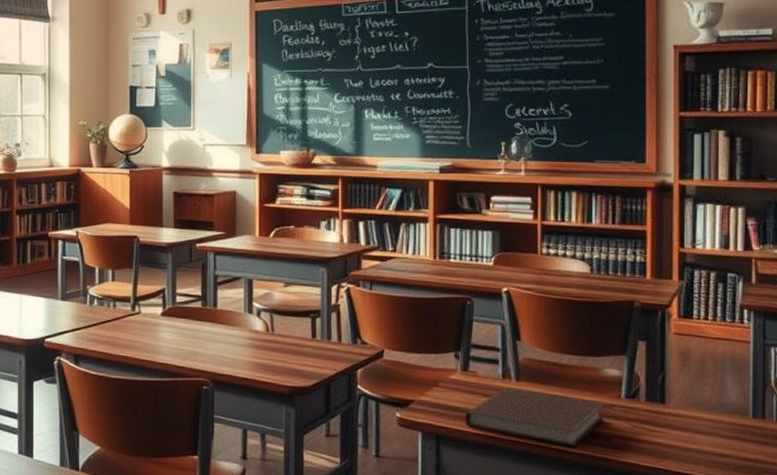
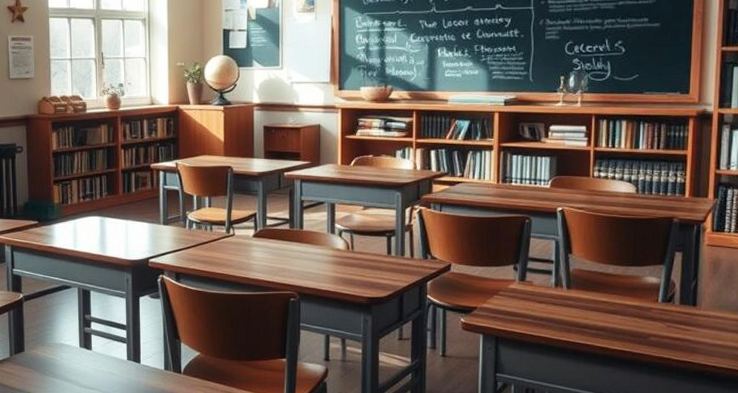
notebook: present [465,387,605,447] -> none [521,295,644,345]

